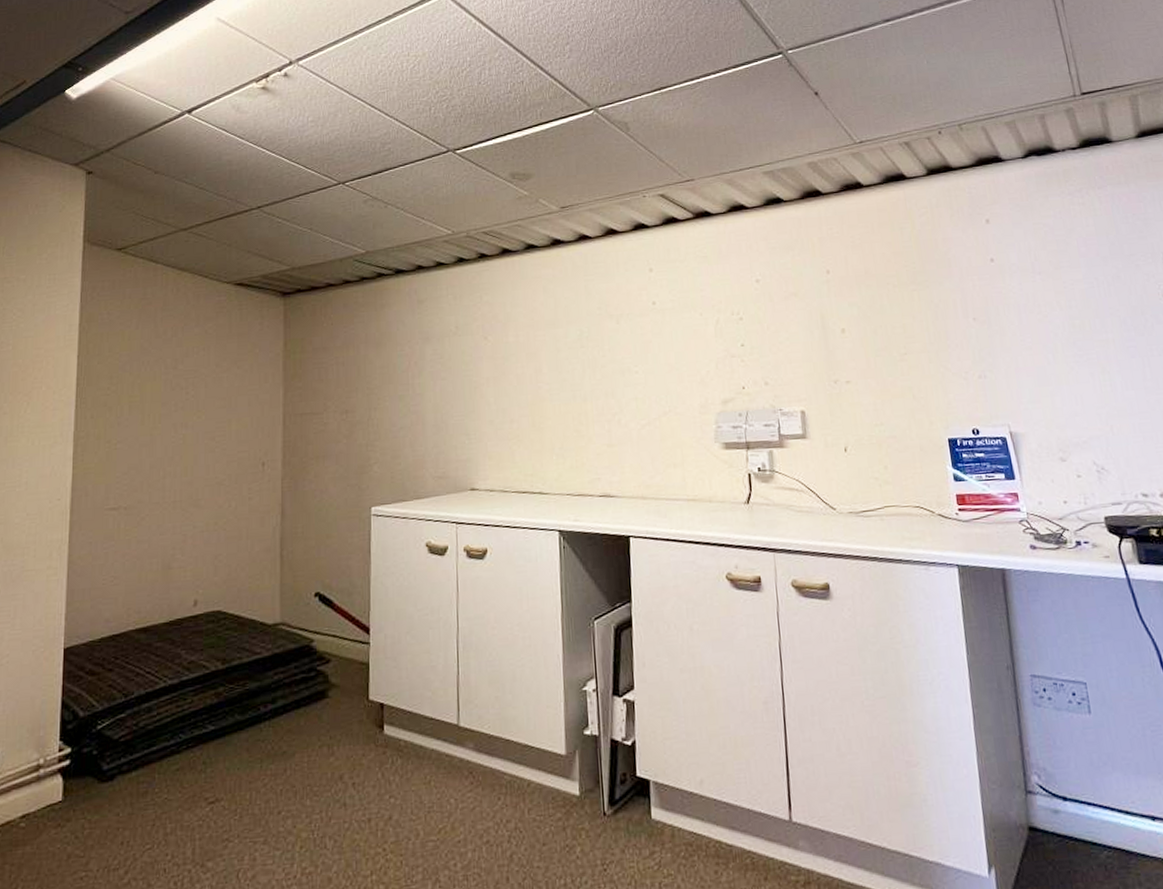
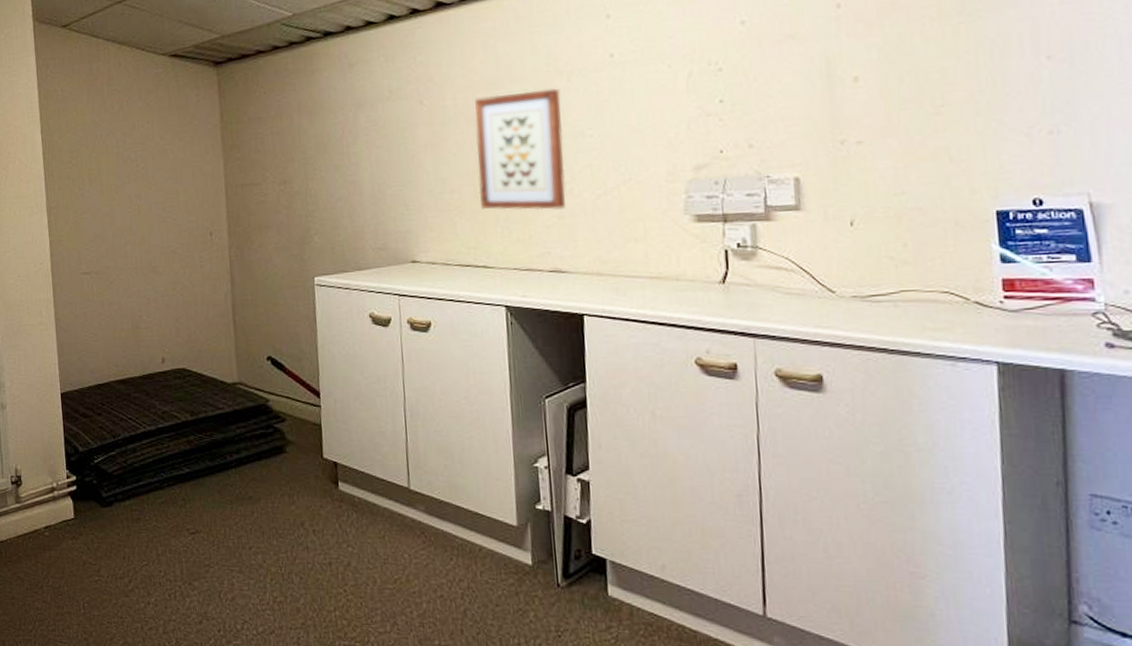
wall art: none [535,329,615,439] -> present [475,88,566,210]

